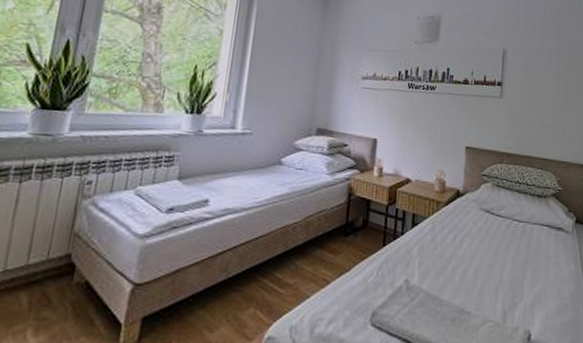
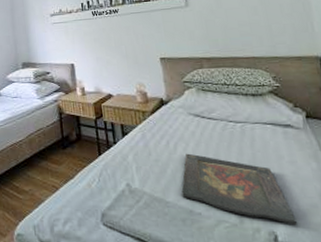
tray: none [457,249,549,325] -> present [181,153,297,226]

